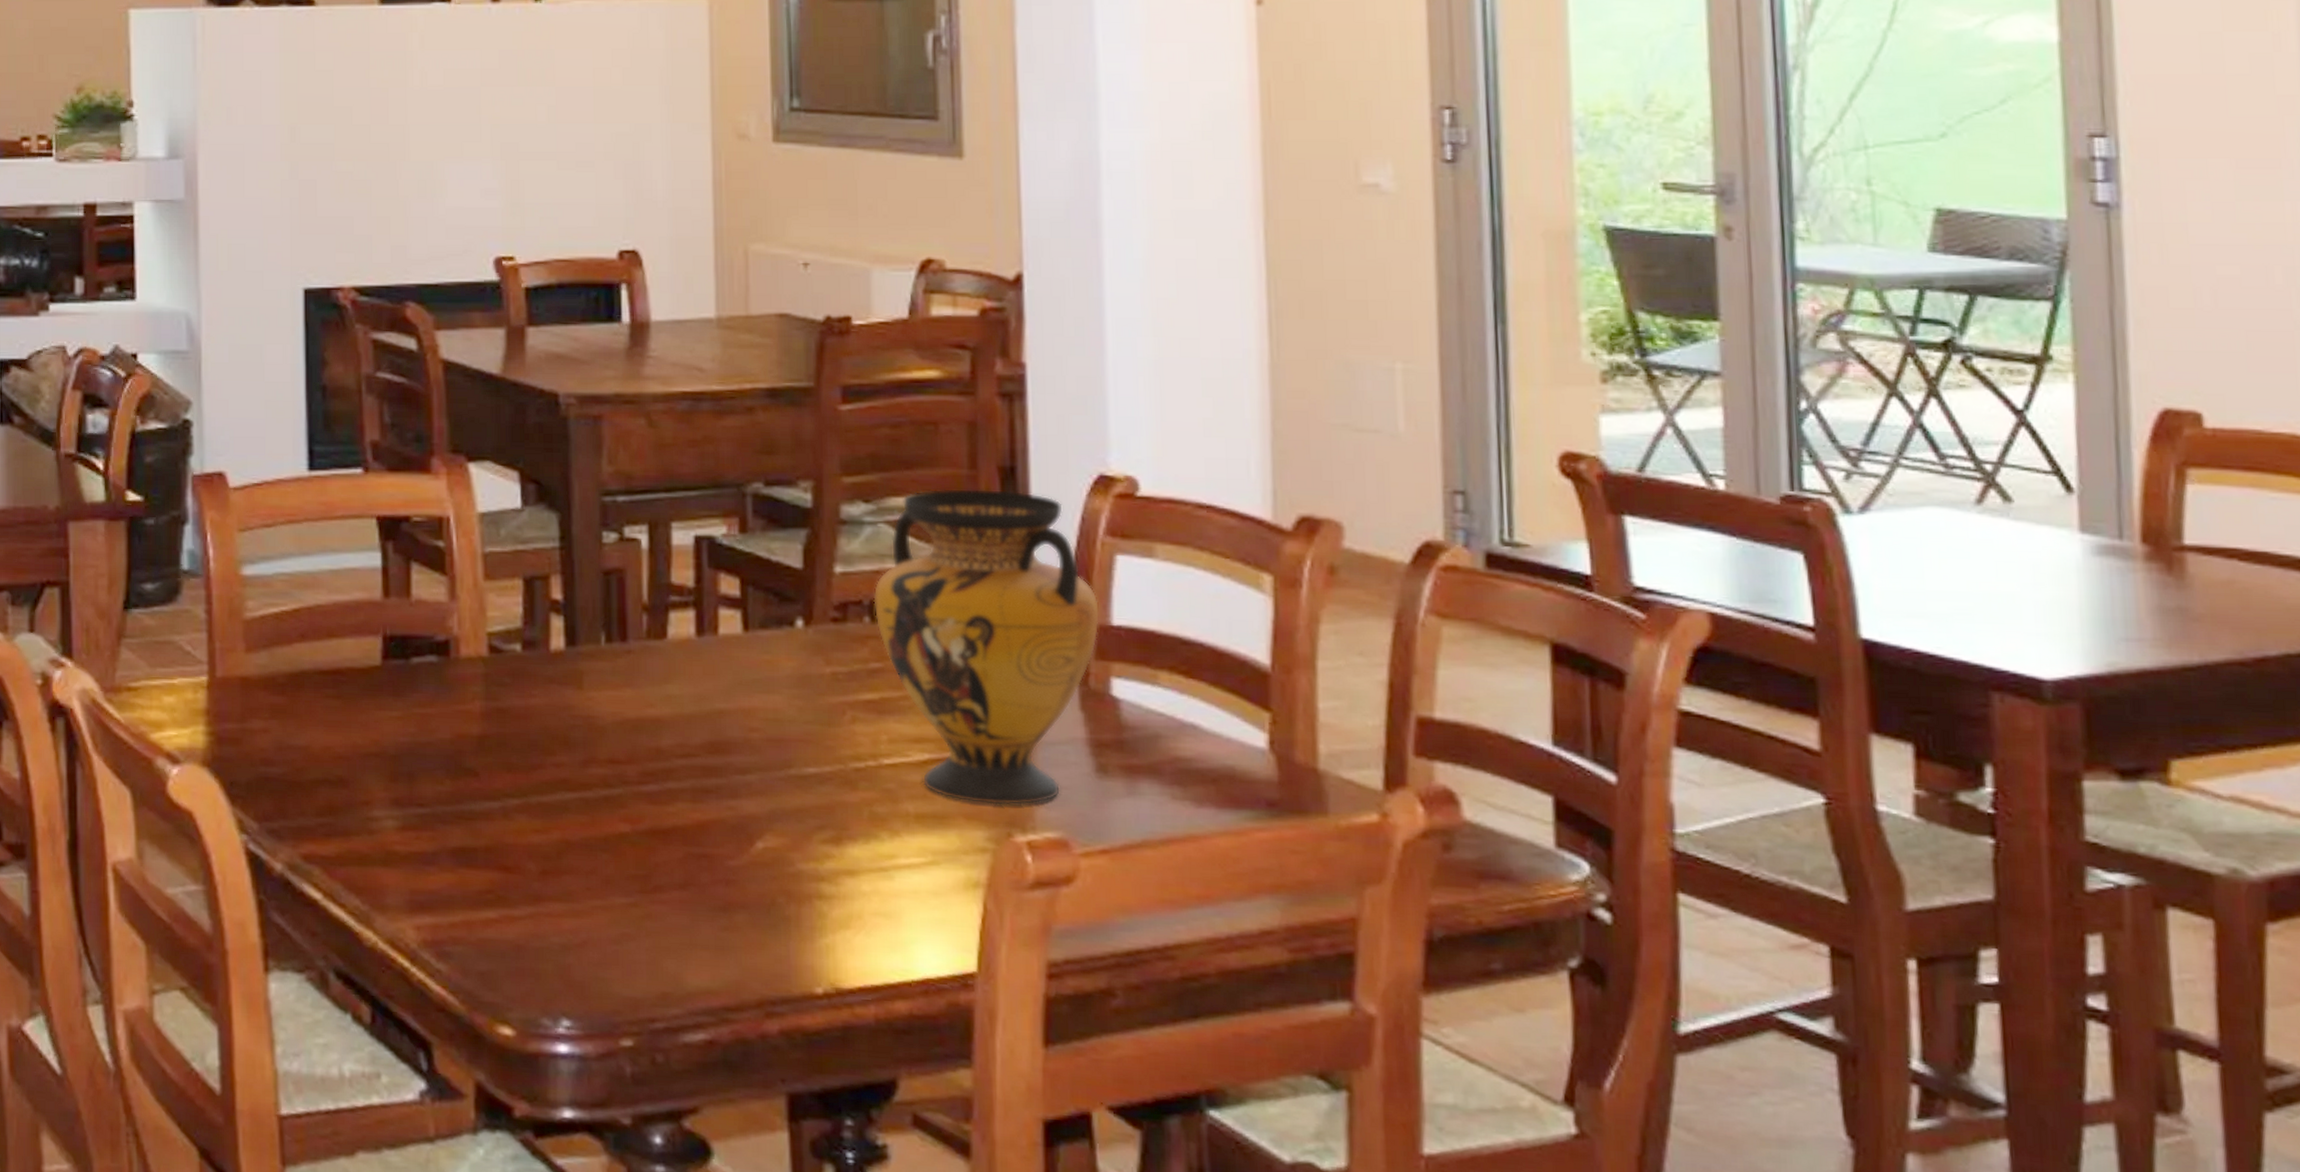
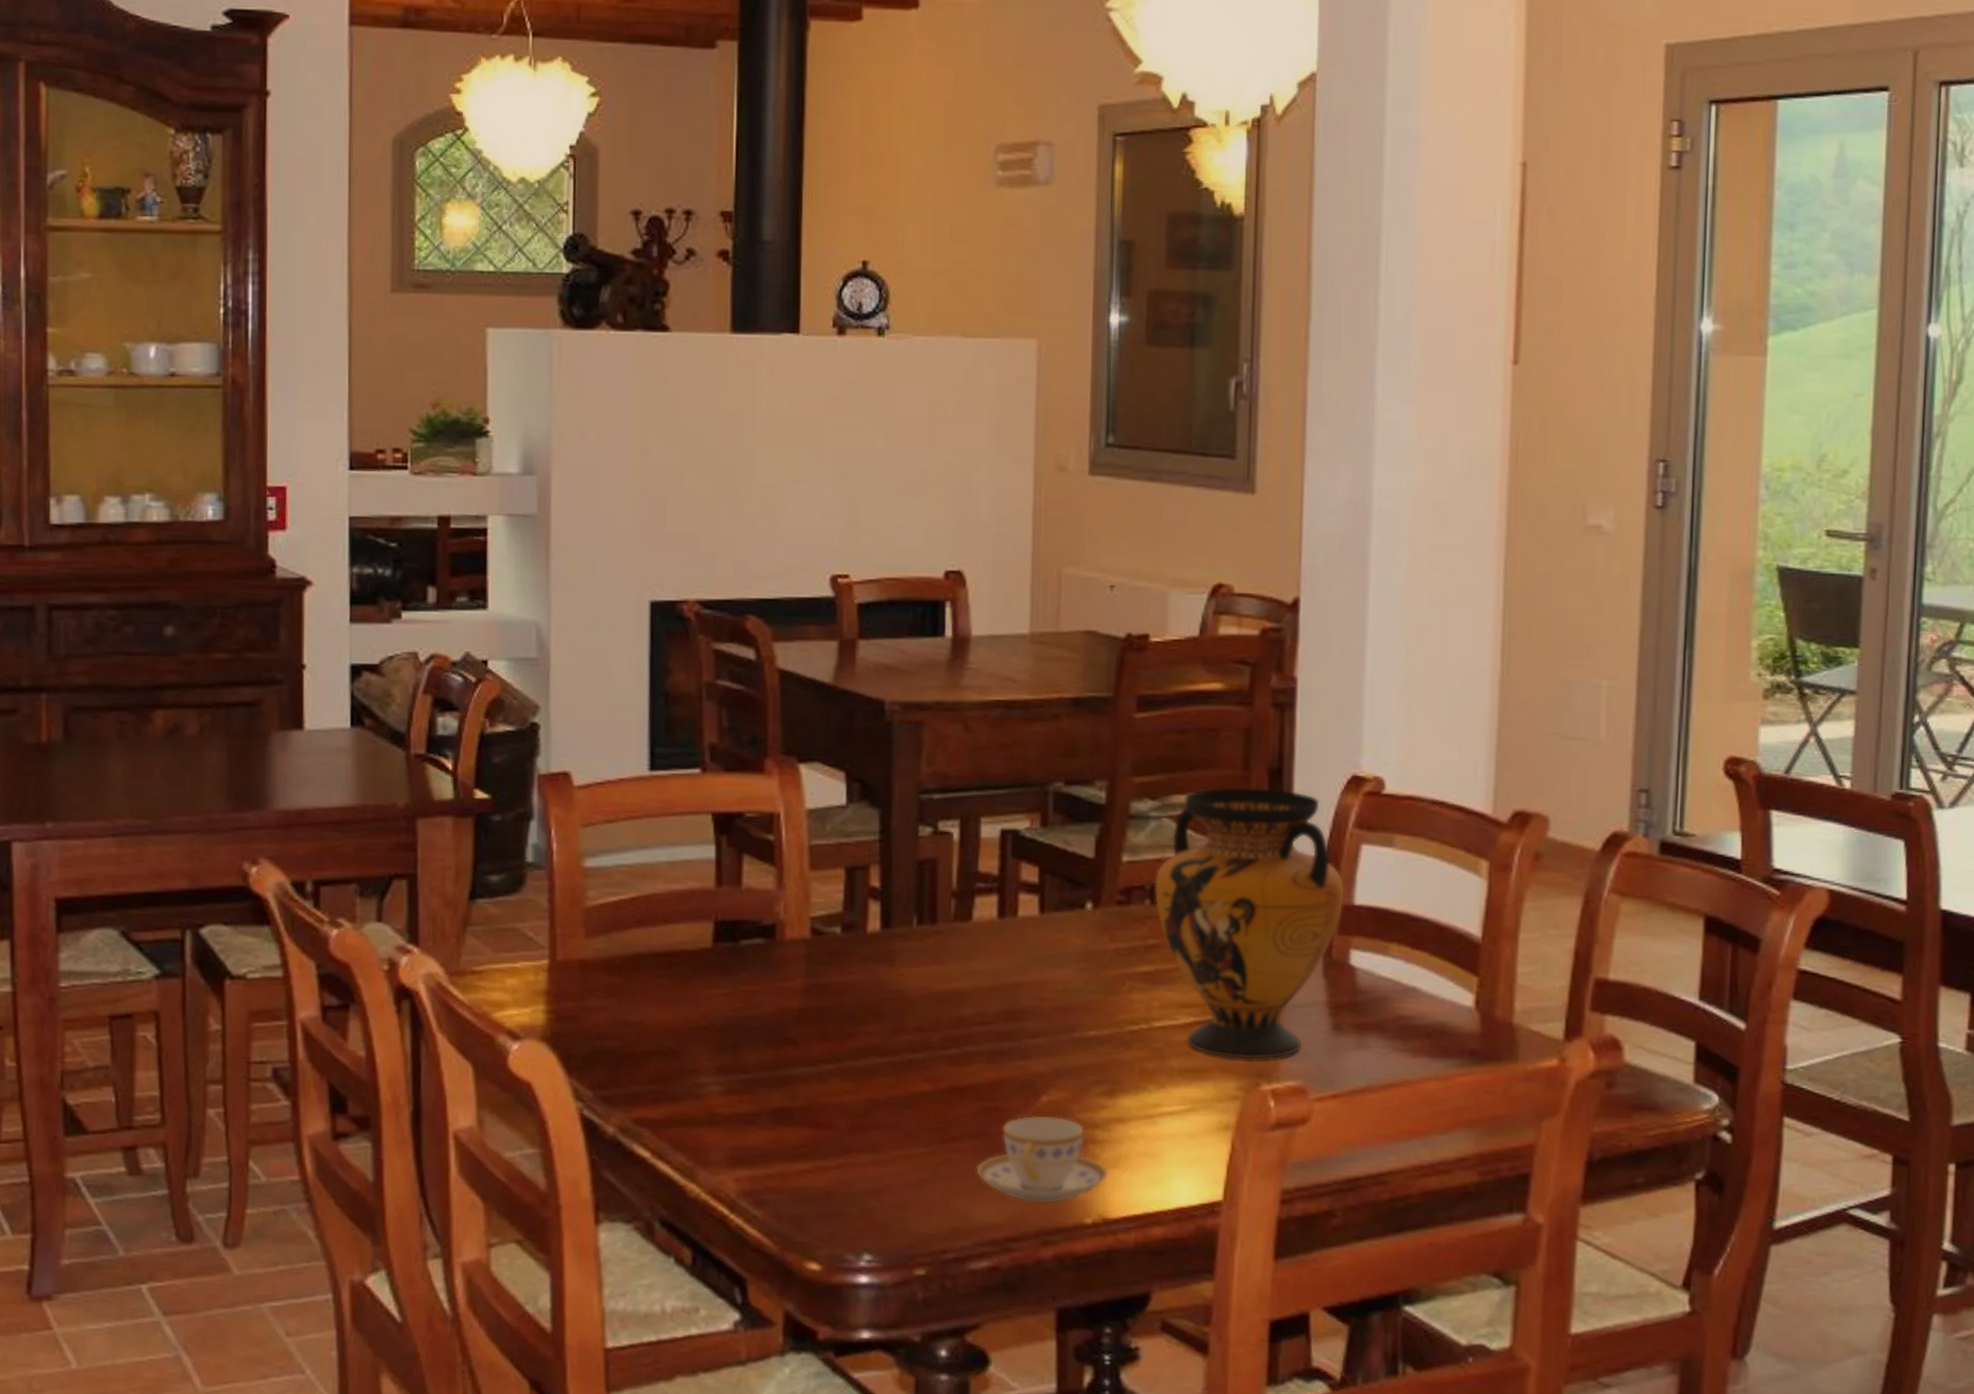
teacup: none [684,864,839,969] -> present [975,1115,1108,1204]

